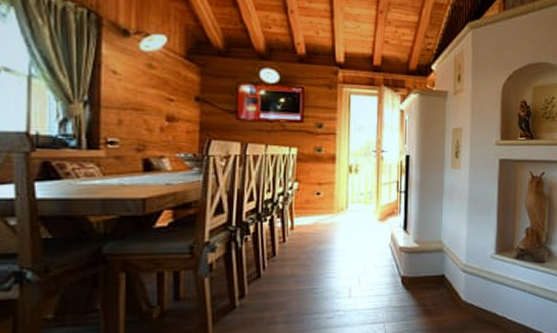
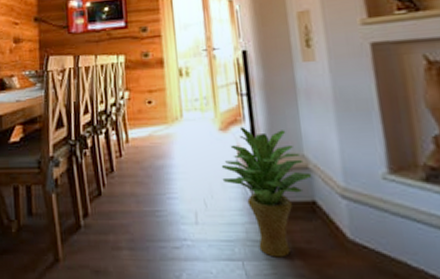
potted plant: none [376,218,445,318] -> present [221,127,312,258]

